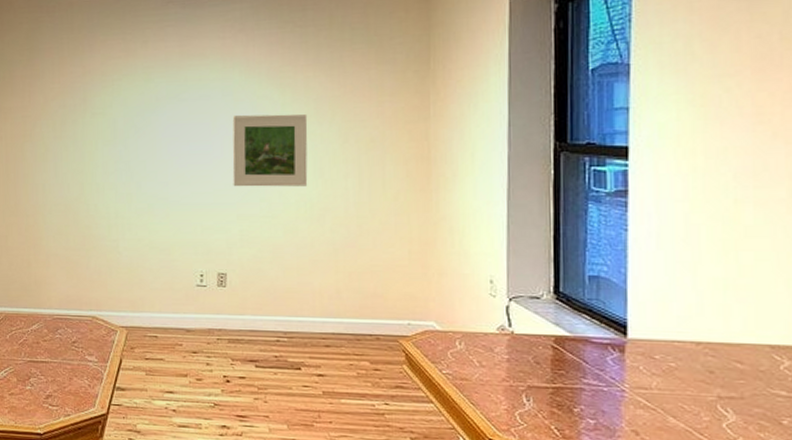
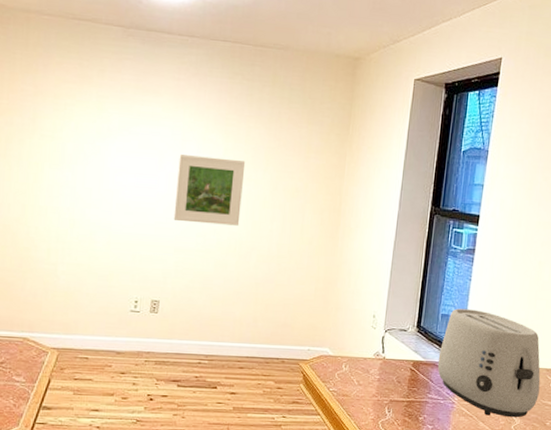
toaster: none [591,268,763,413] -> present [437,308,541,418]

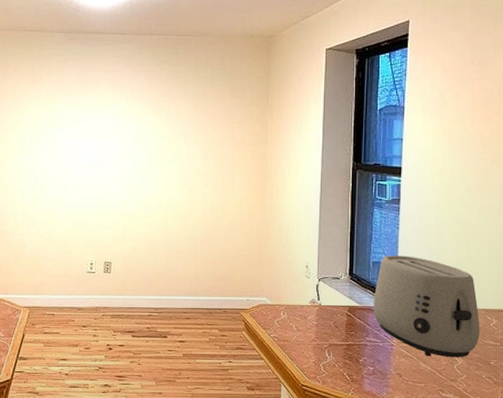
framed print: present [173,154,246,226] -> none [118,135,177,193]

